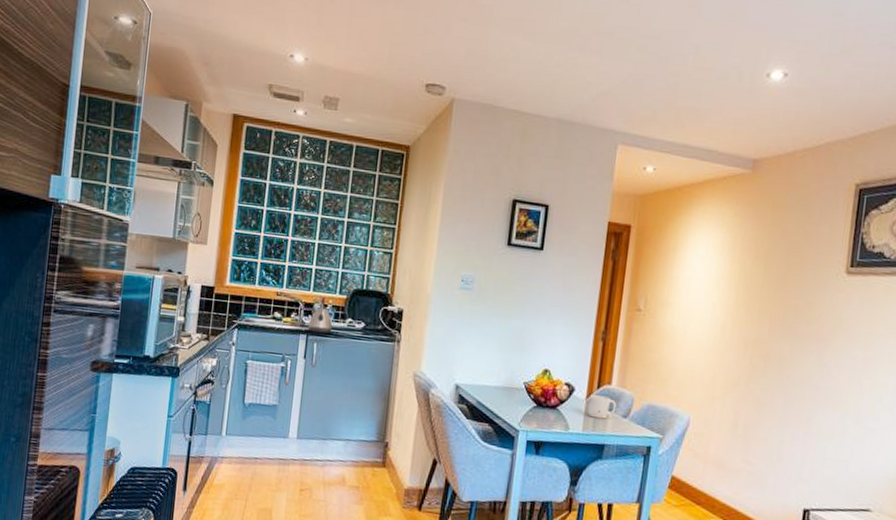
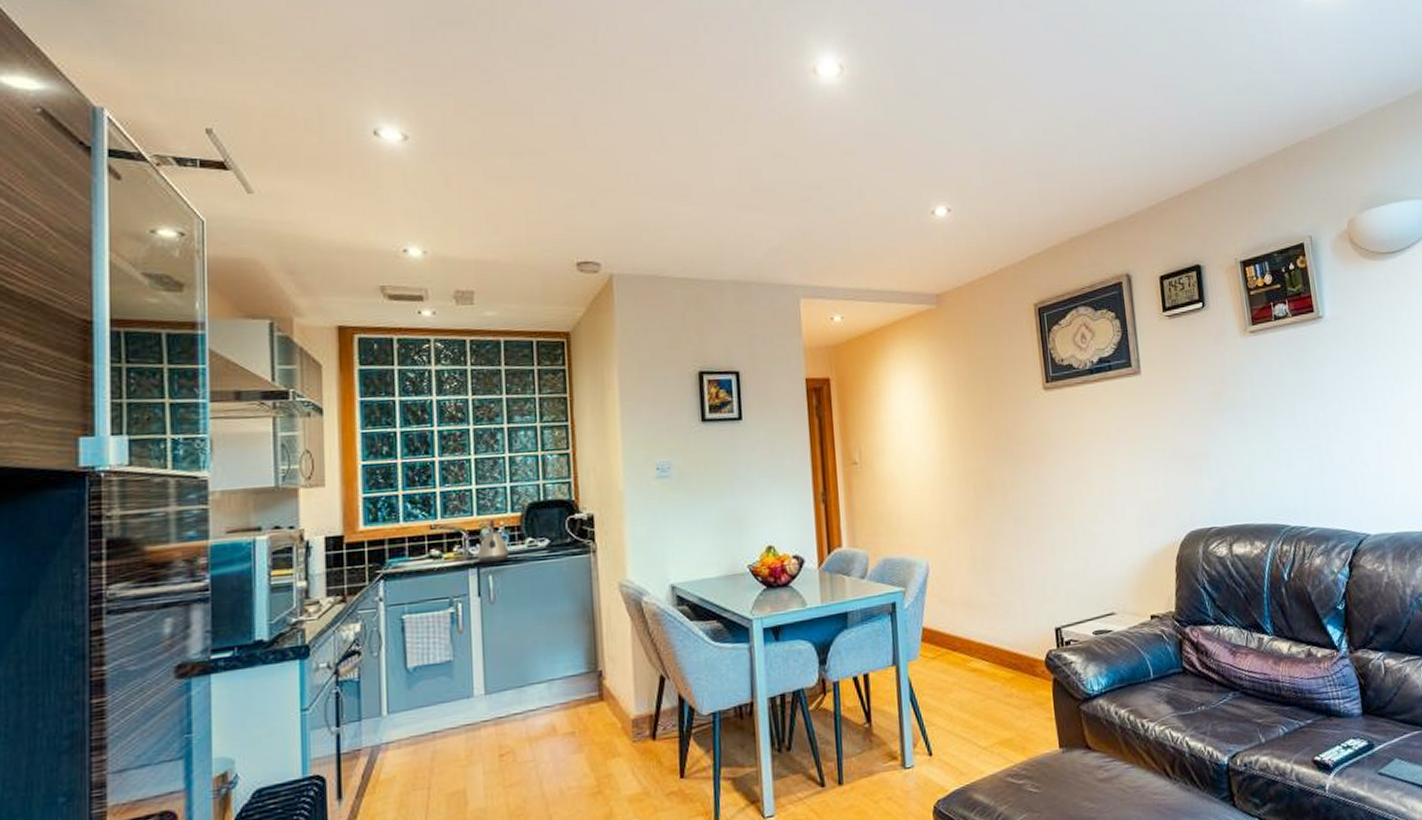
mug: present [588,395,617,419] -> none [822,560,852,587]

